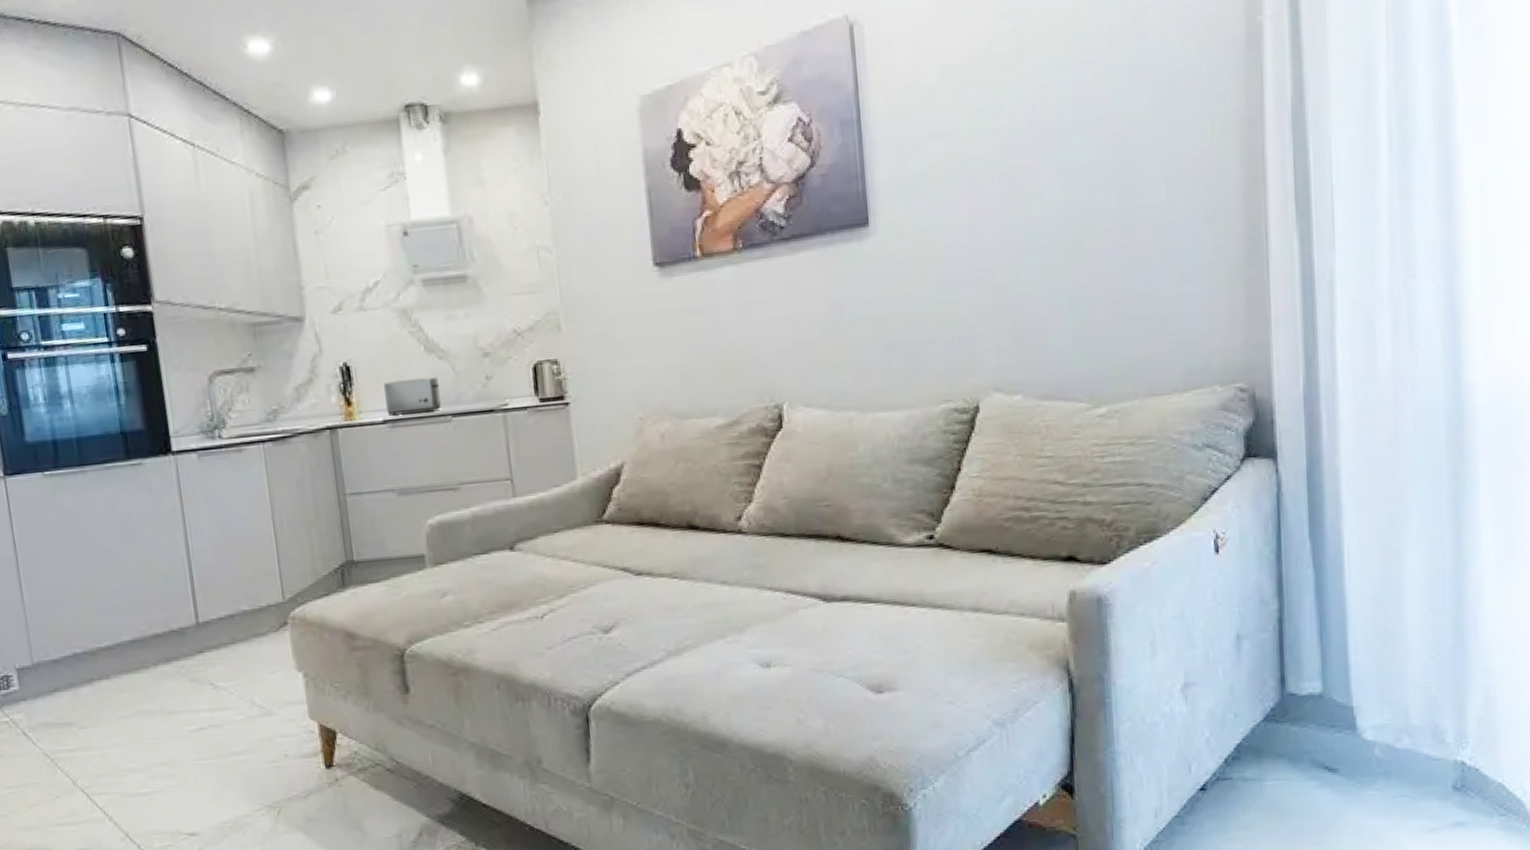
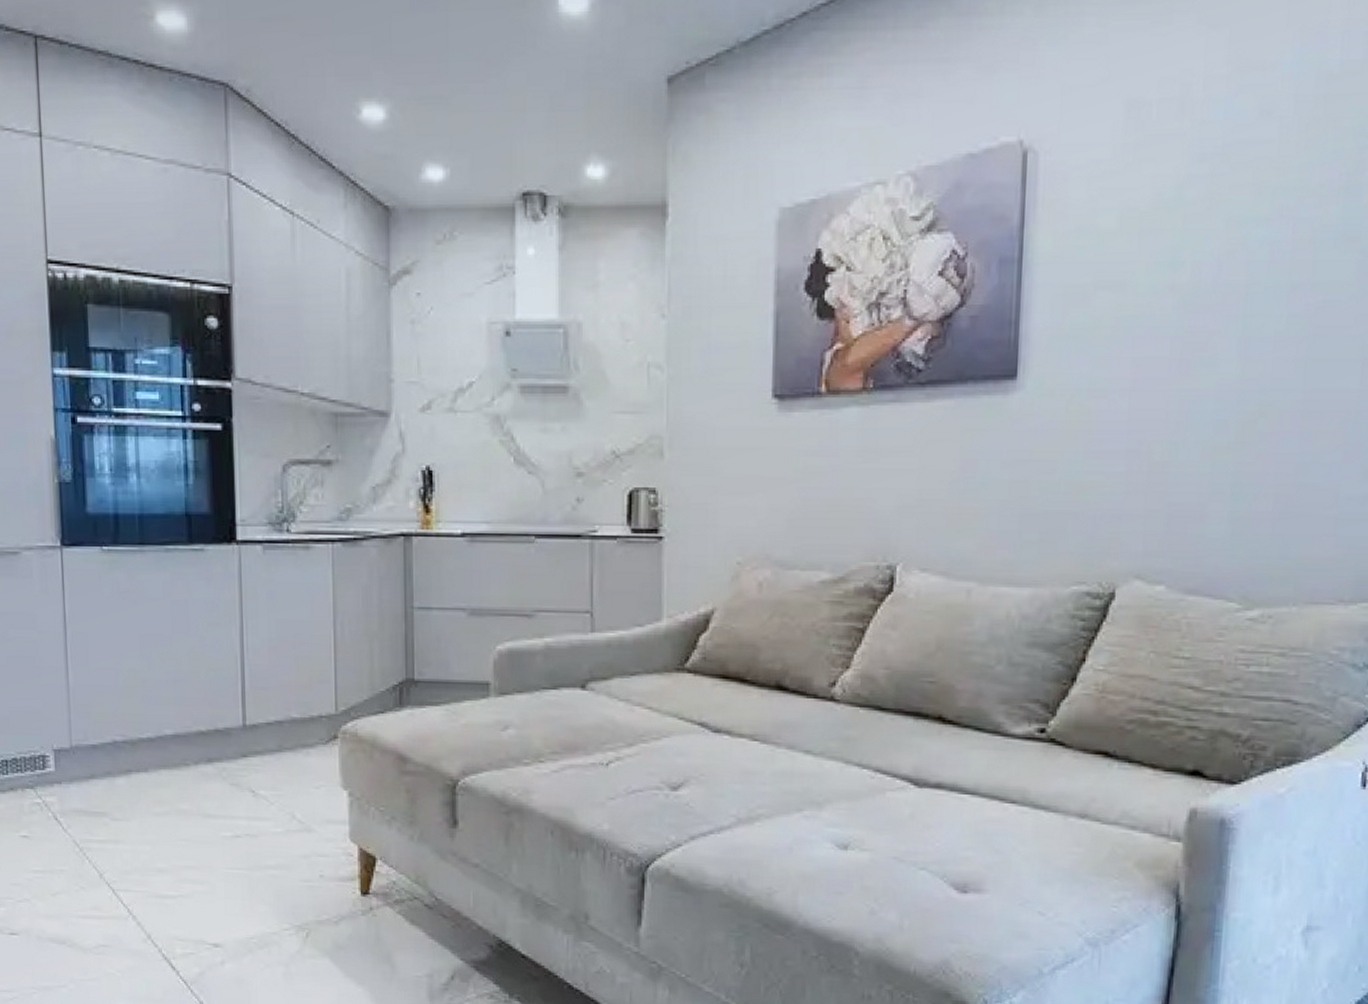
toaster: present [384,377,442,416] -> none [467,492,526,530]

